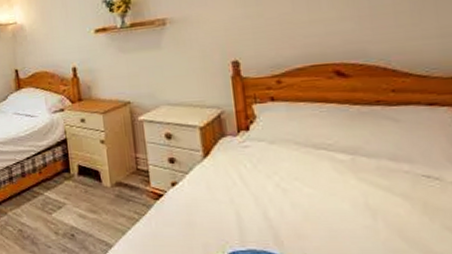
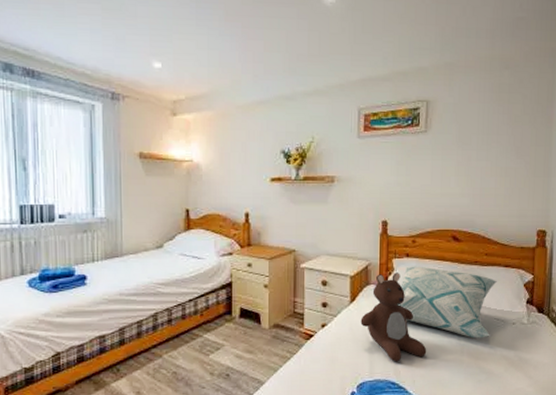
teddy bear: none [219,120,319,230] -> present [360,273,427,362]
decorative pillow: none [267,111,421,202] -> present [397,266,498,339]

